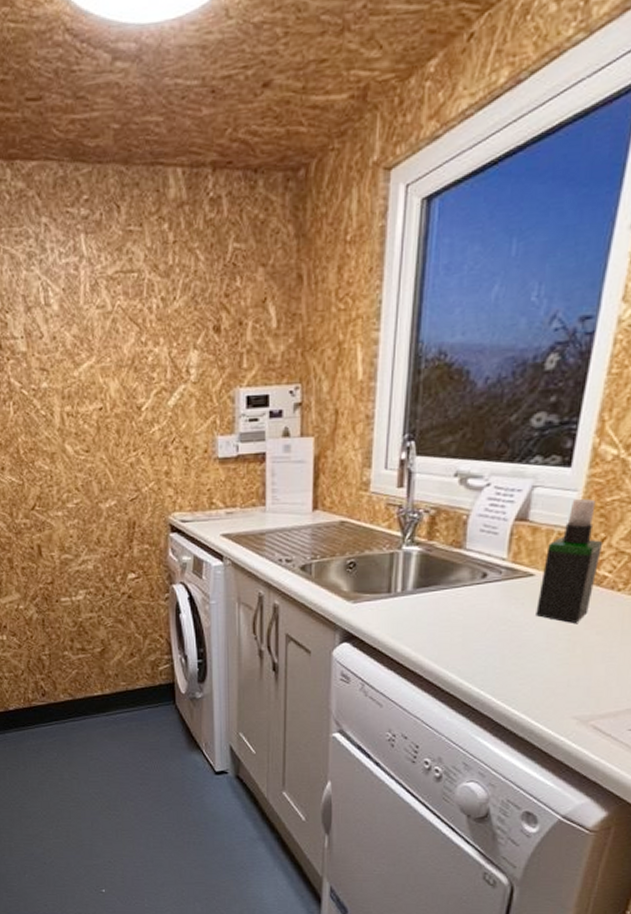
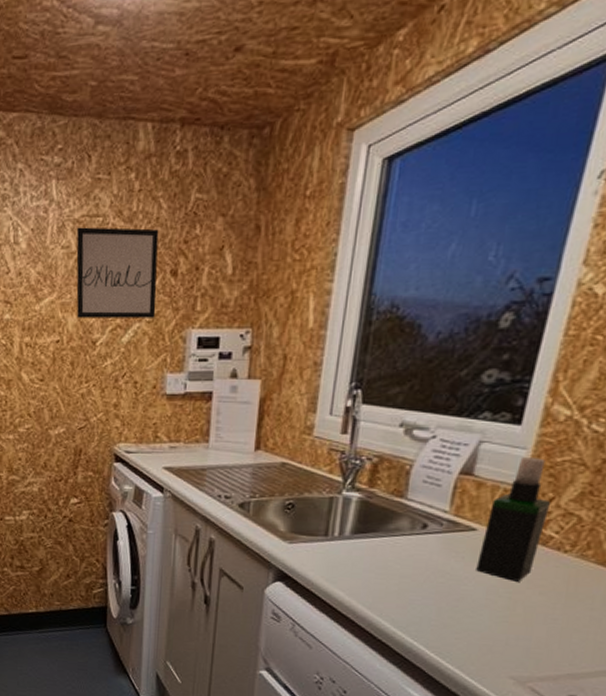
wall art: none [112,283,201,383] -> present [76,227,159,318]

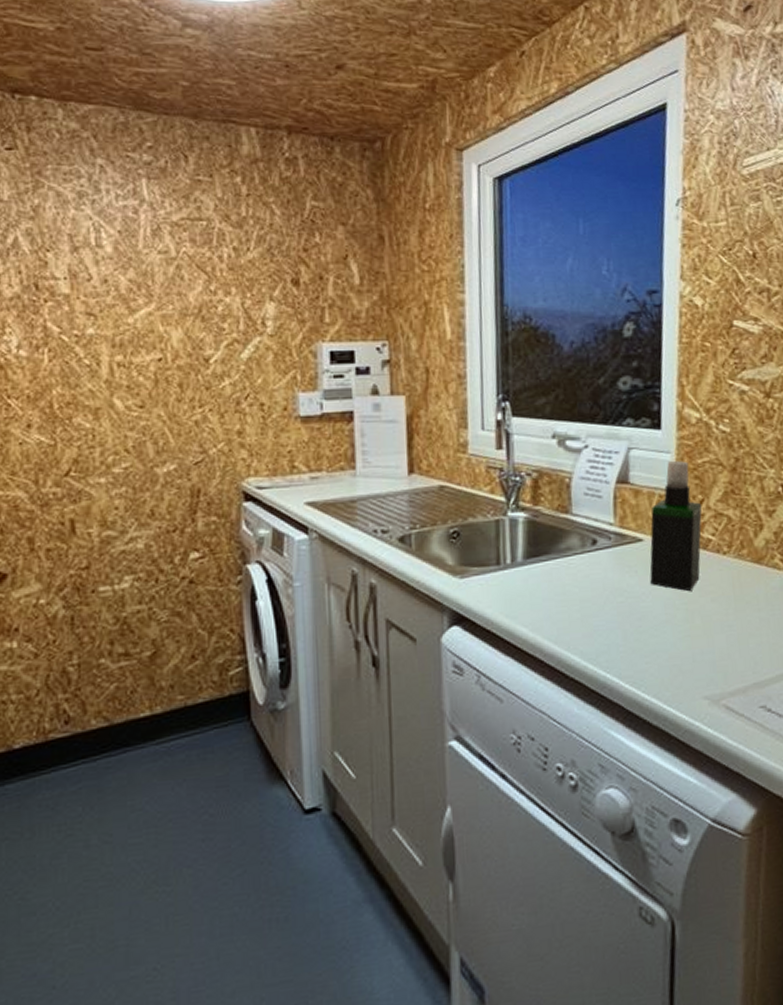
wall art: present [76,227,159,318] -> none [176,231,279,332]

